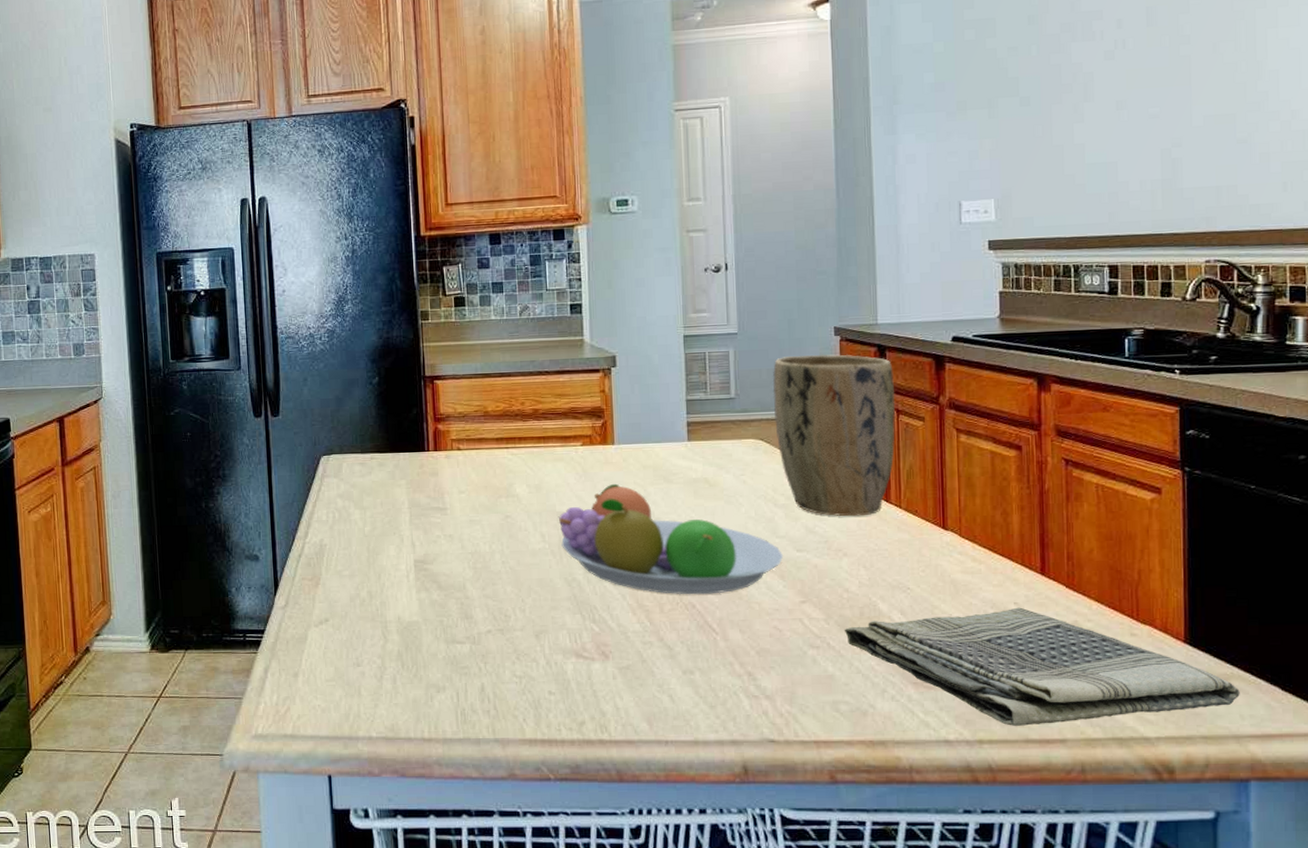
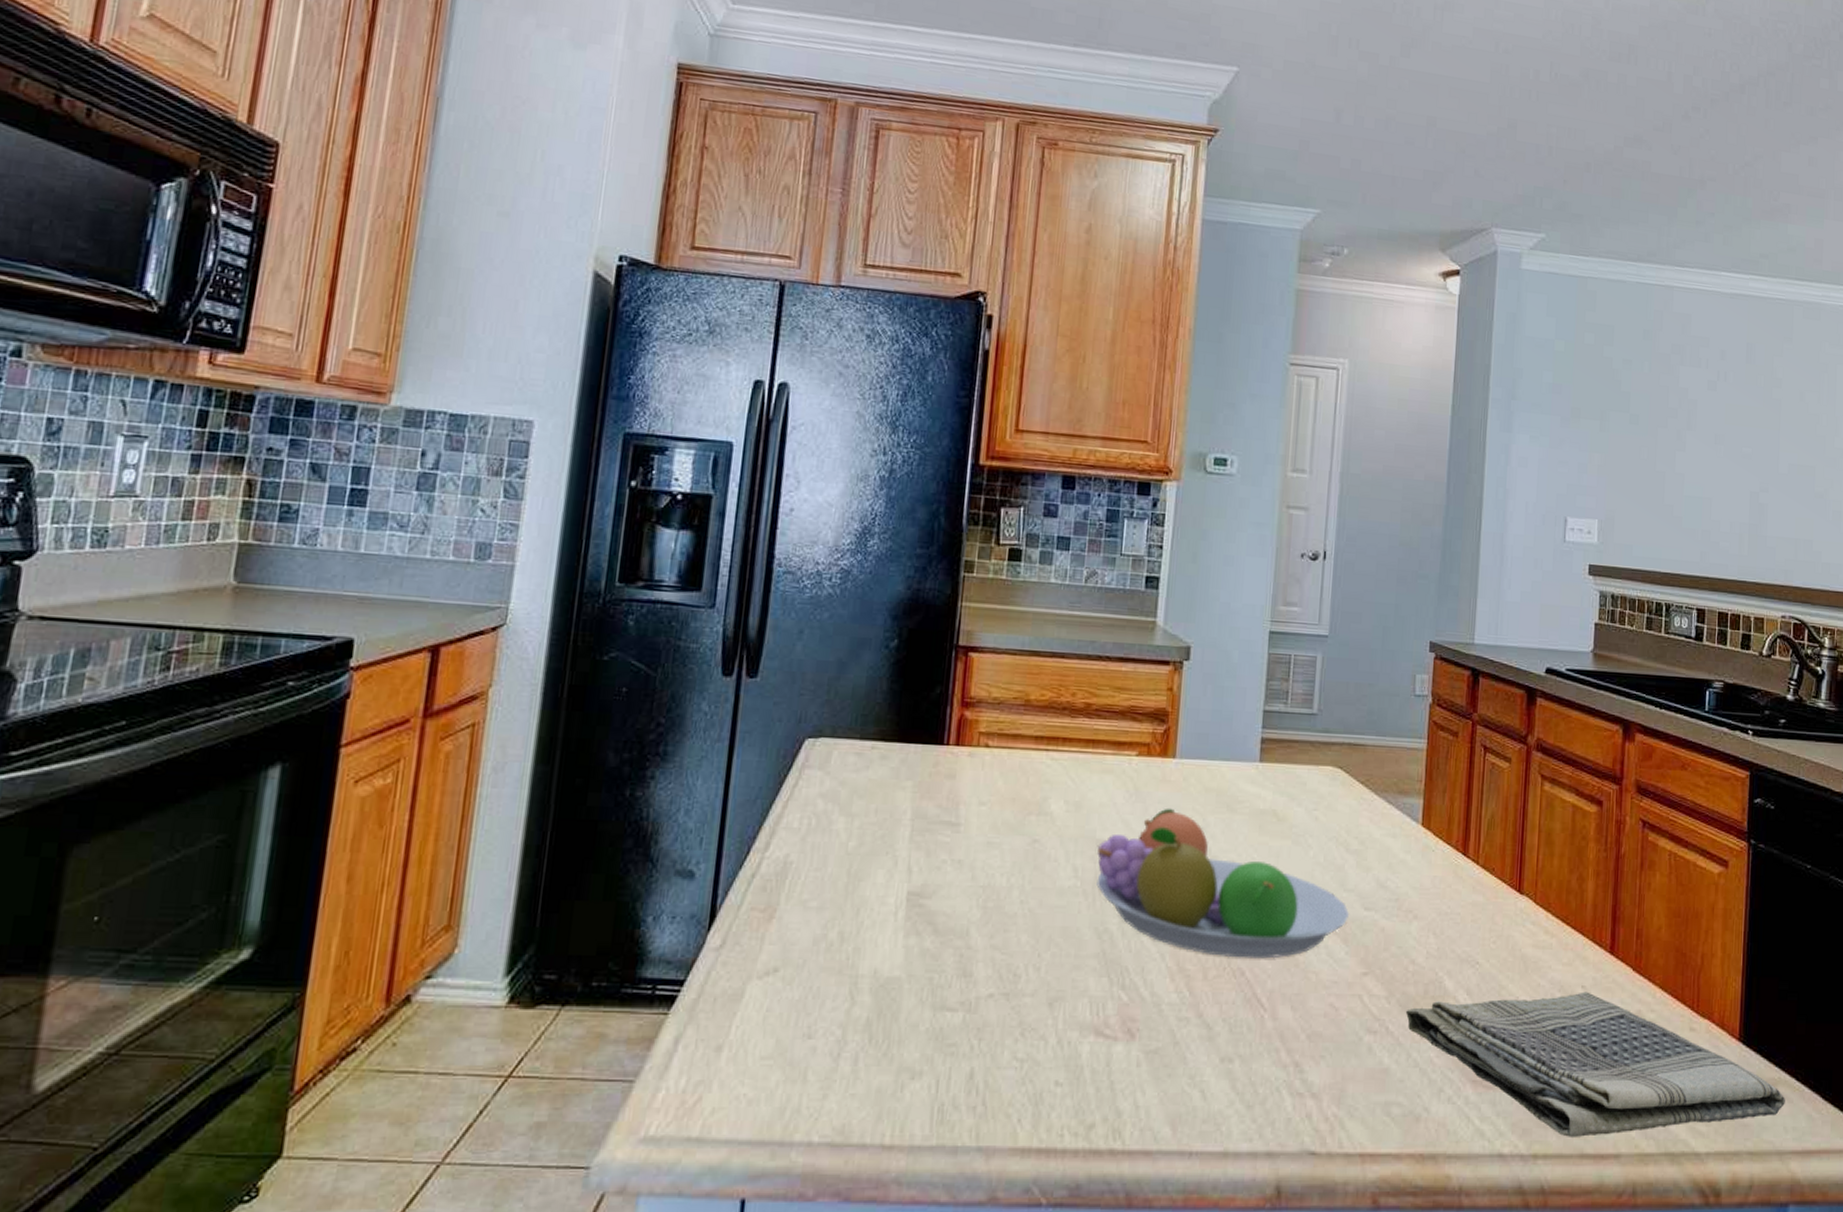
plant pot: present [772,354,896,517] -> none [1357,670,1485,871]

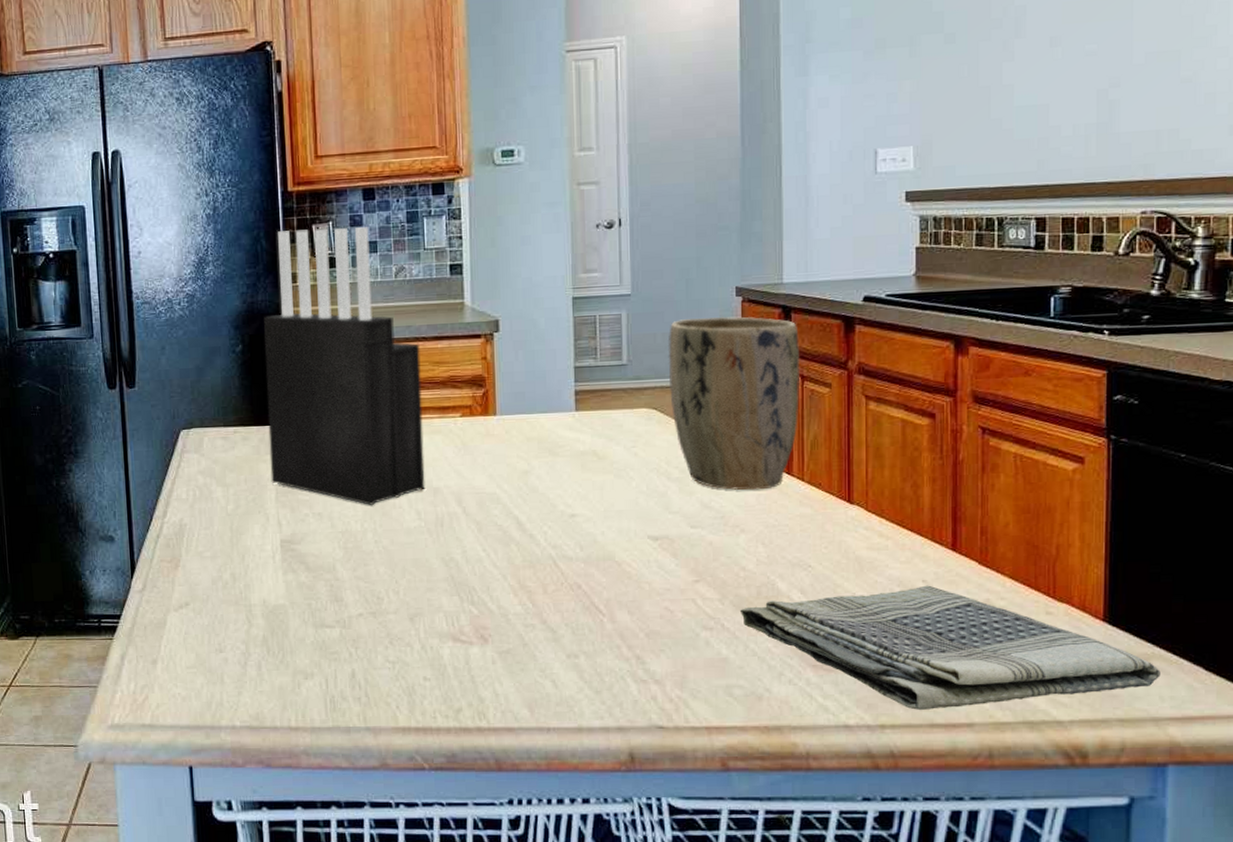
knife block: none [907,509,1102,857] -> present [263,227,425,506]
fruit bowl: present [1096,808,1349,959] -> none [436,457,676,575]
plant pot: none [1357,670,1485,871] -> present [668,316,801,491]

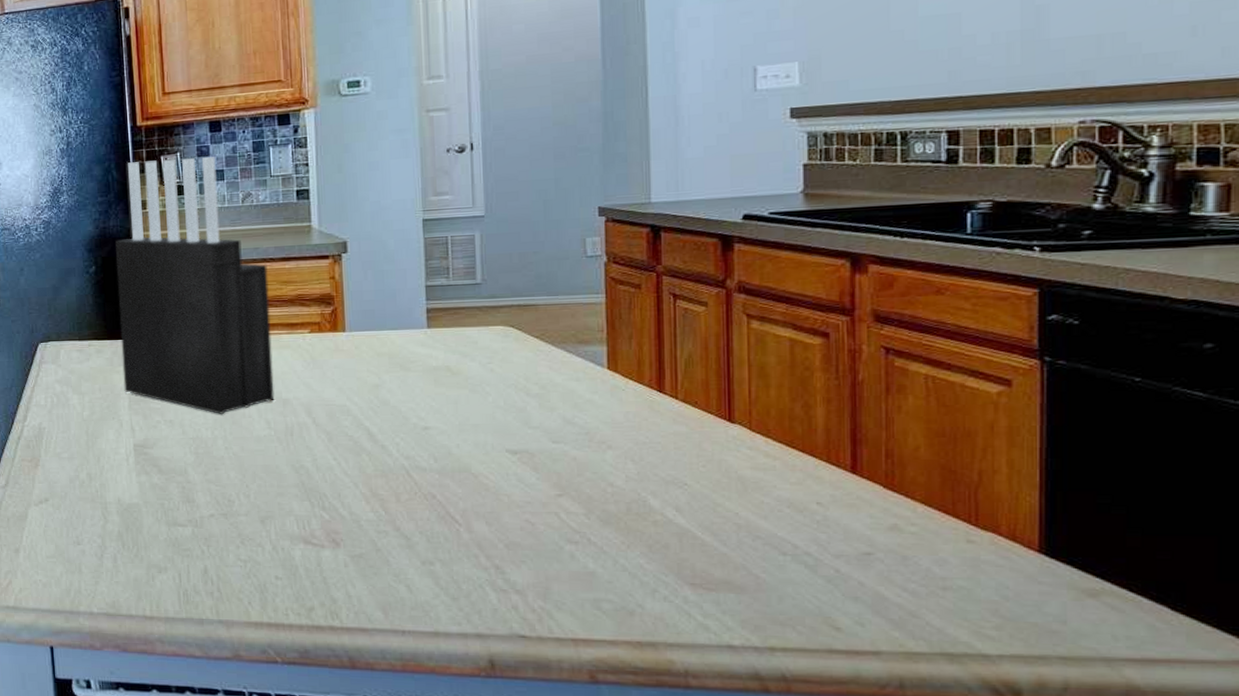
plant pot: present [668,316,801,491] -> none [525,236,672,408]
dish towel: present [739,585,1161,710] -> none [607,507,1113,635]

